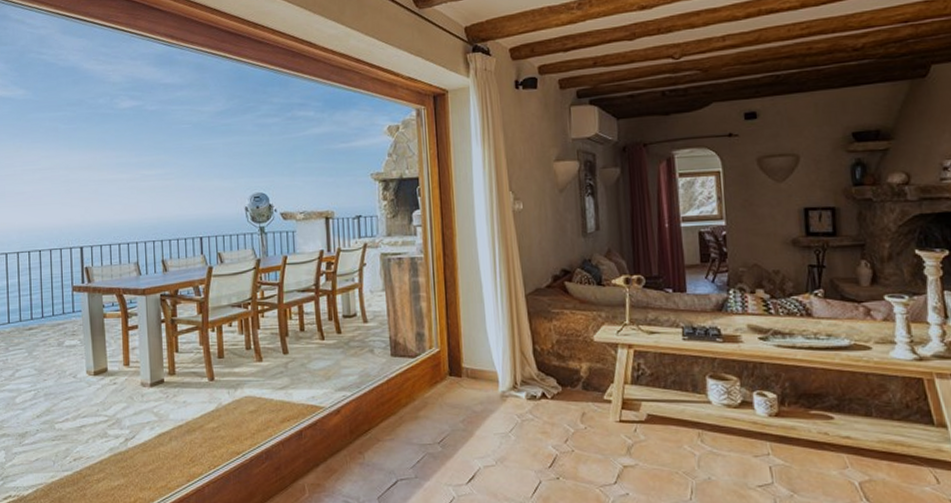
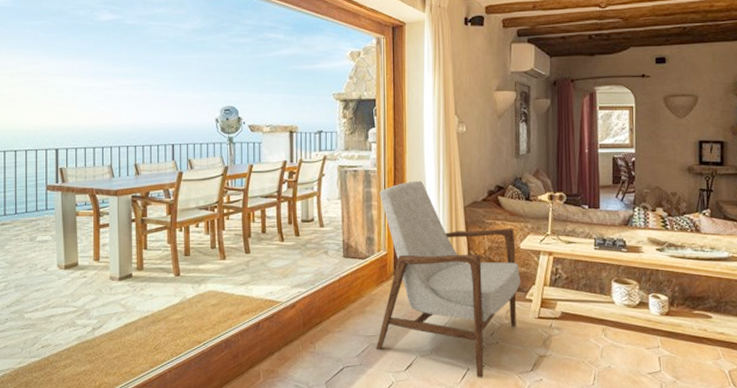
armchair: none [428,266,597,492] -> present [376,180,521,378]

